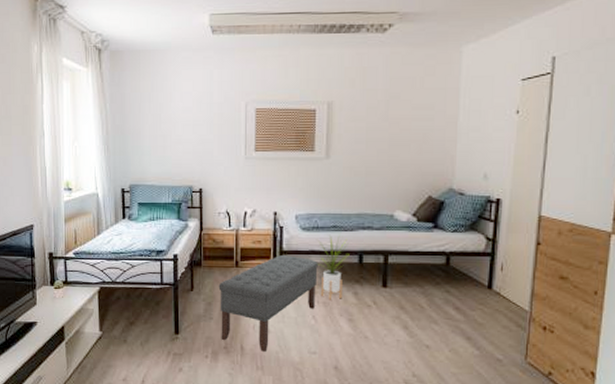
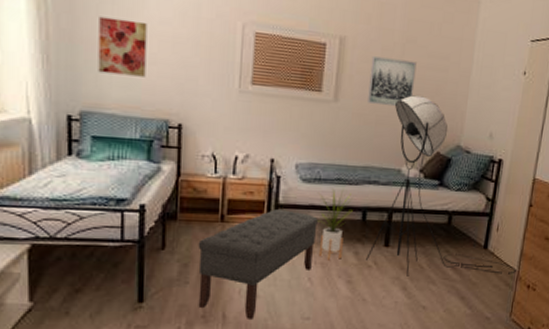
wall art: none [141,112,174,154] -> present [98,16,147,77]
wall art: none [357,115,401,158] -> present [368,56,417,107]
floor lamp: none [365,145,528,316] -> present [366,95,516,276]

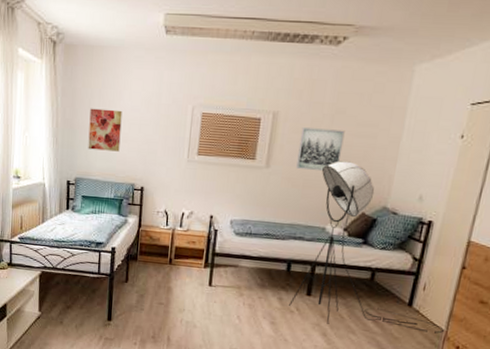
bench: present [198,209,318,319] -> none [150,257,248,344]
house plant: present [318,188,353,261] -> none [247,242,279,303]

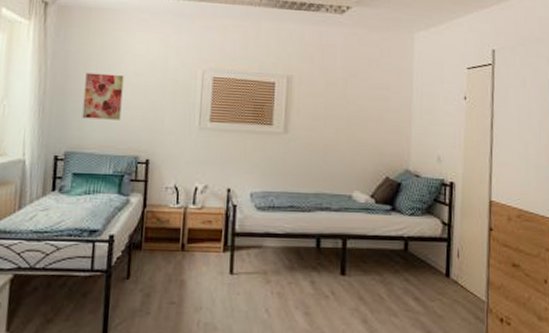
floor lamp: present [289,161,444,334] -> none [323,124,485,308]
wall art: present [296,127,345,172] -> none [315,91,359,136]

